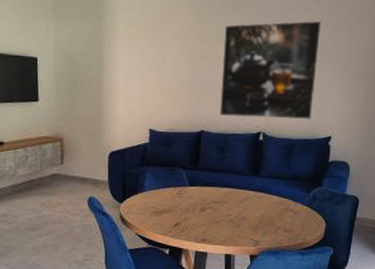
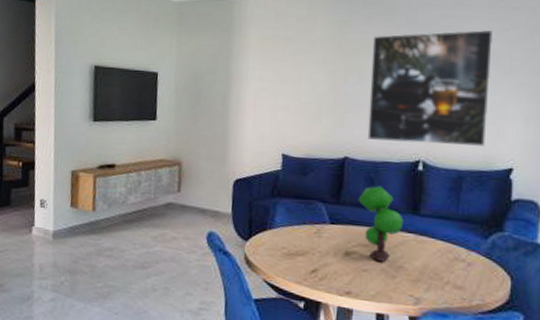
plant: none [212,154,247,214] -> present [358,186,404,262]

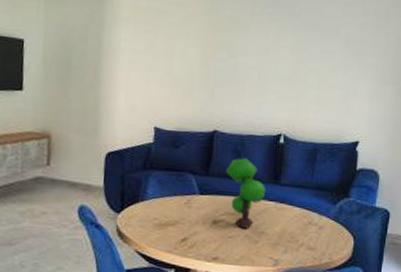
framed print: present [367,29,494,146] -> none [235,13,347,121]

